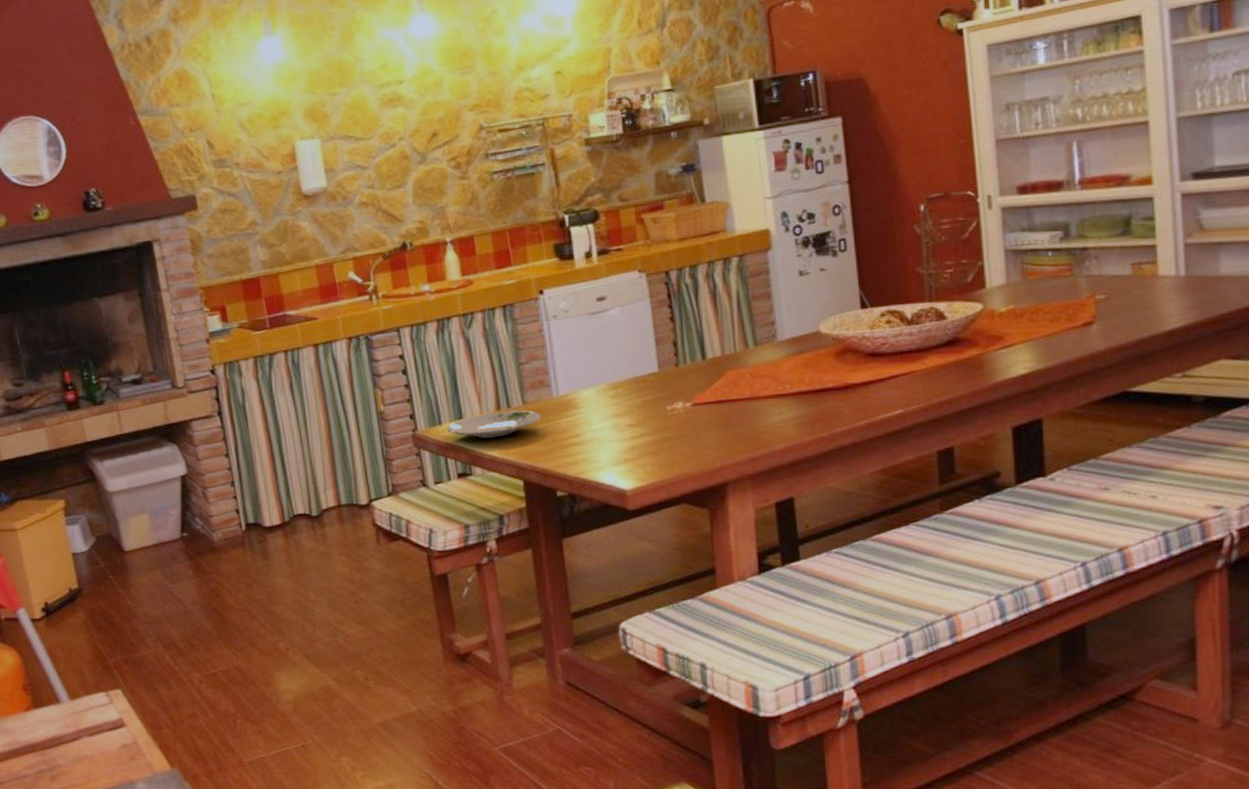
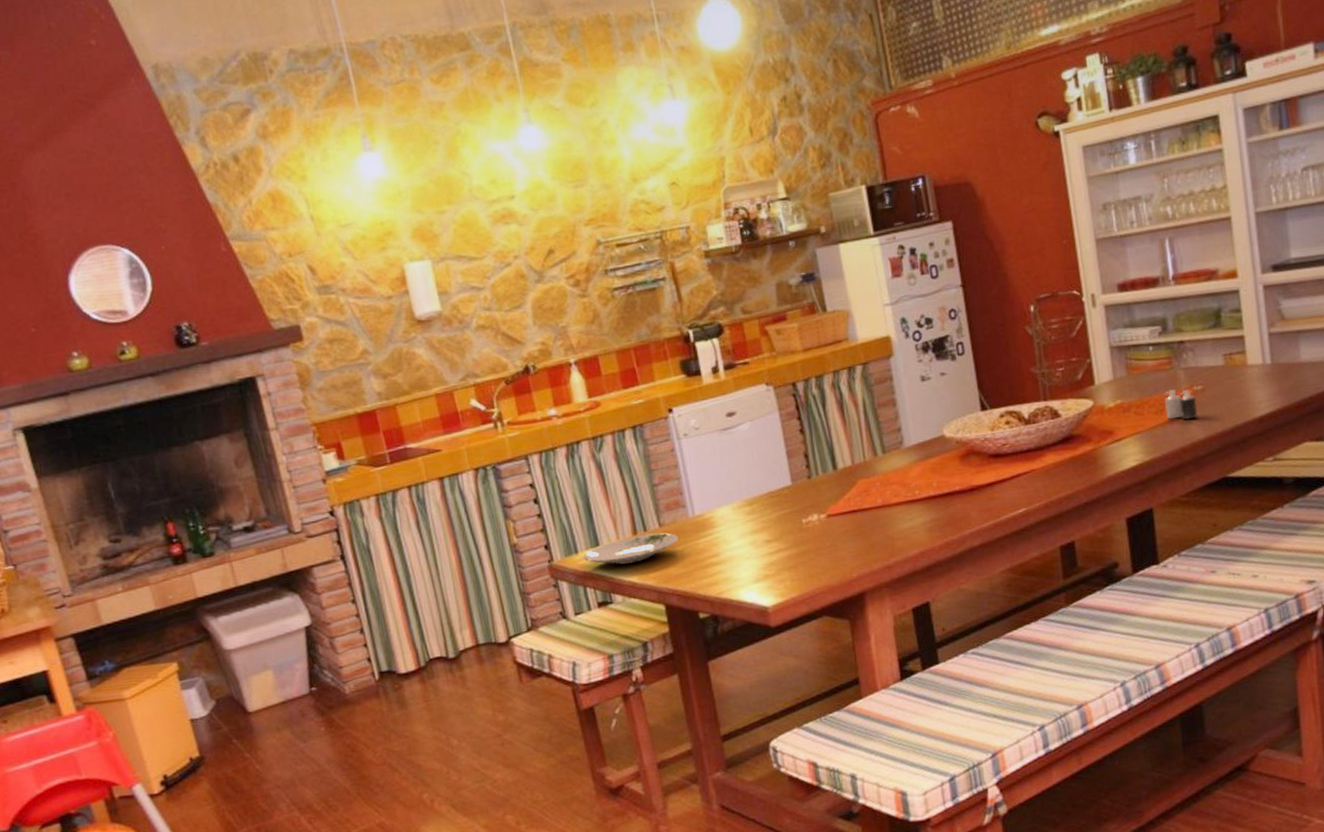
candle: none [1062,297,1099,329] -> present [1164,389,1198,419]

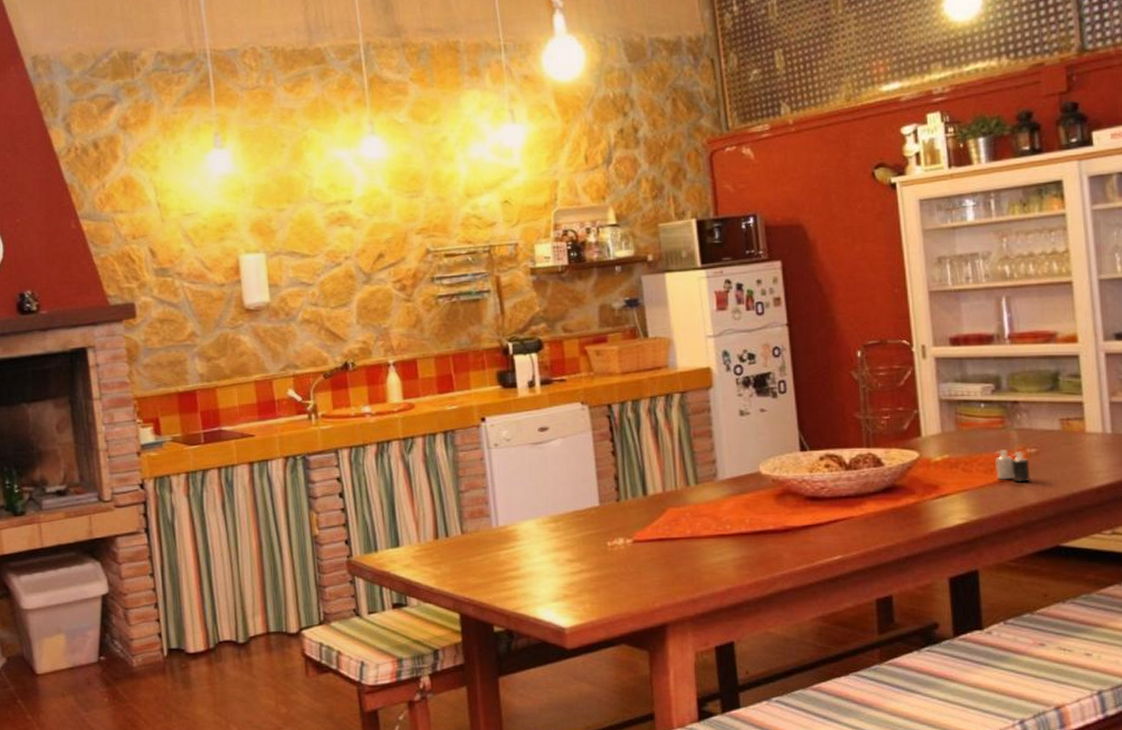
plate: present [583,533,680,565] -> none [382,541,481,568]

